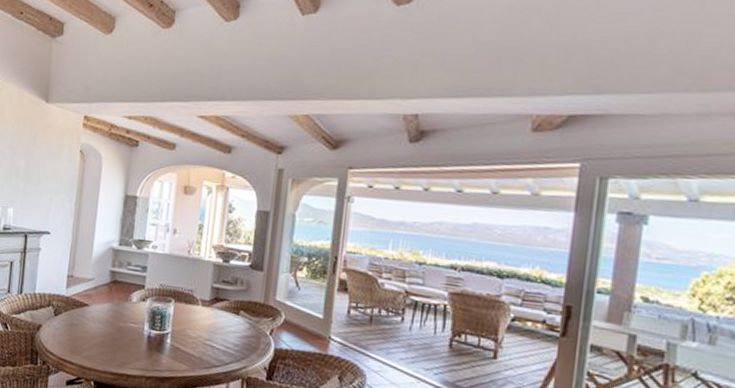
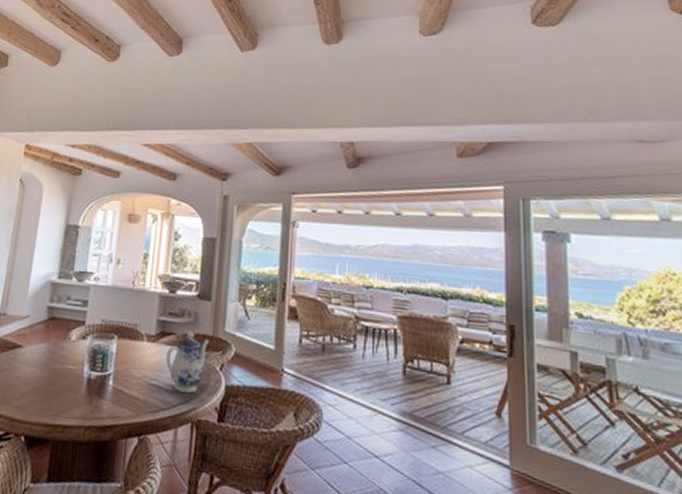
teapot: none [219,298,260,354] -> present [165,331,209,393]

